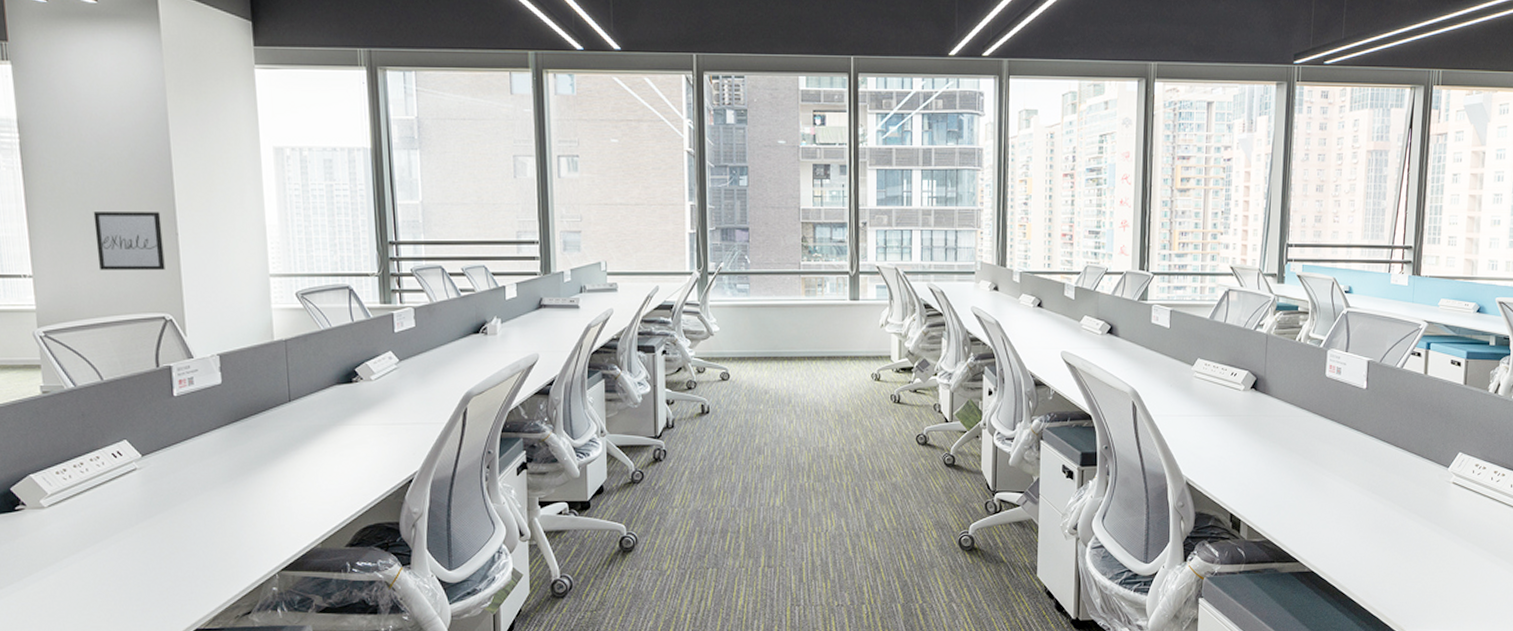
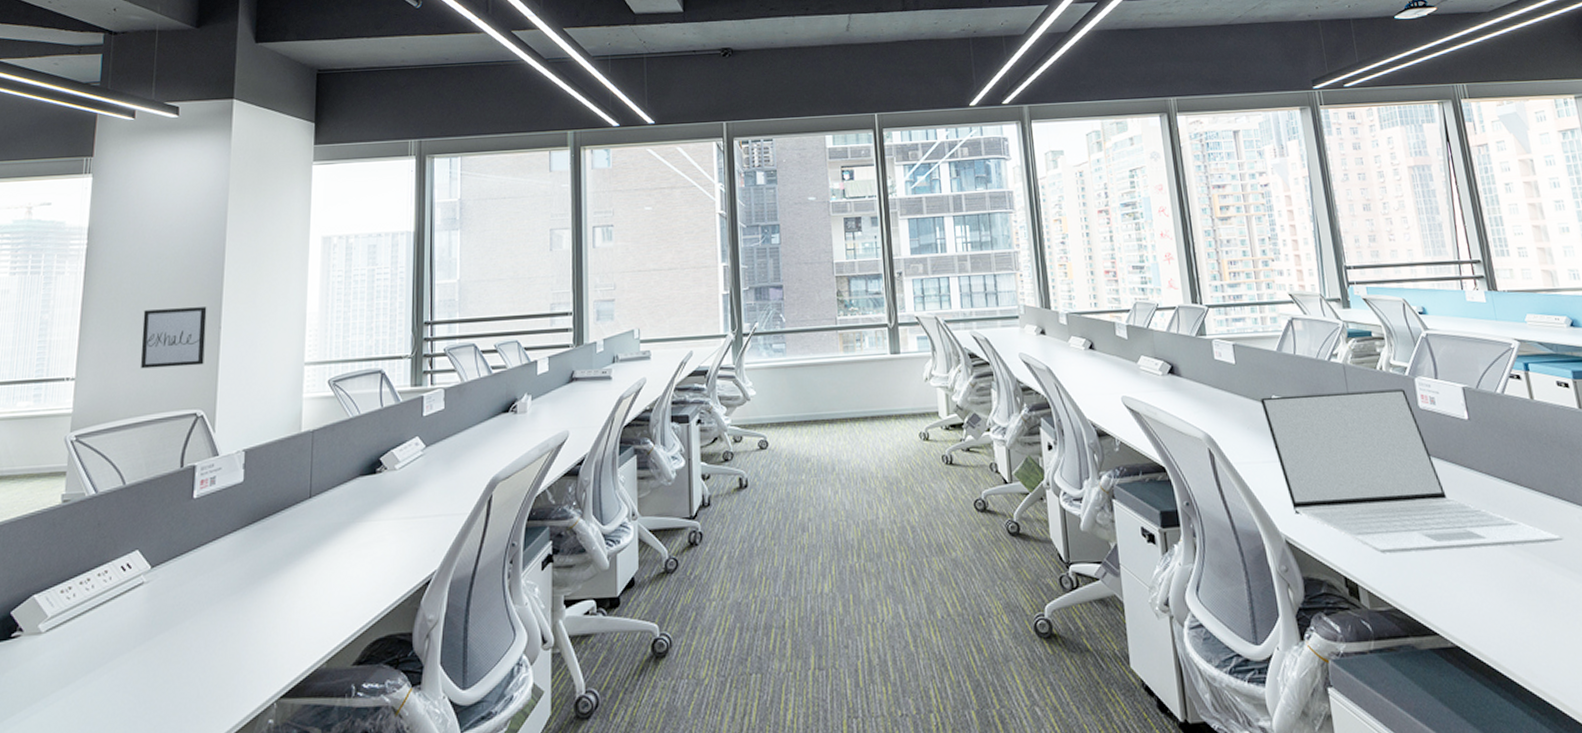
laptop: none [1186,359,1422,496] -> present [1261,389,1564,553]

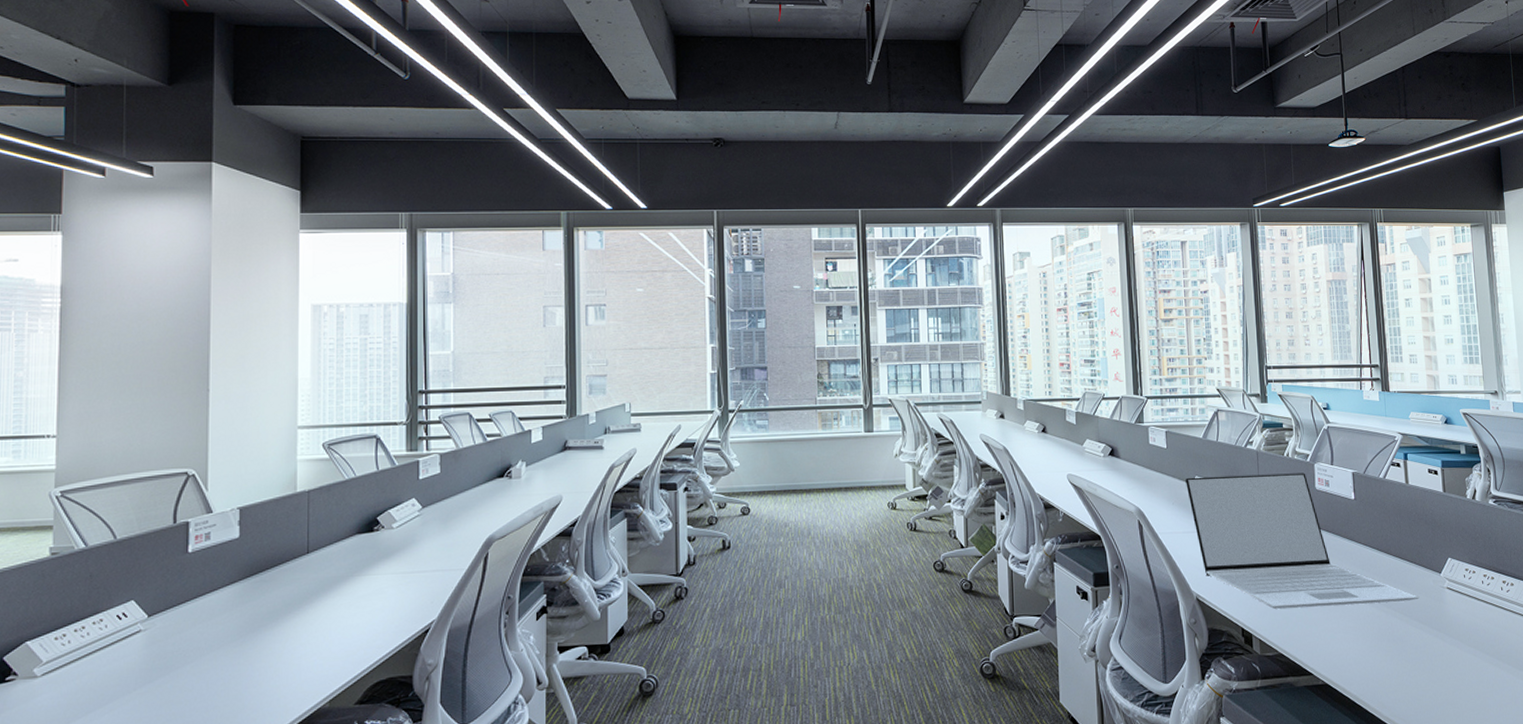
wall art: present [141,307,207,369] -> none [125,369,194,428]

